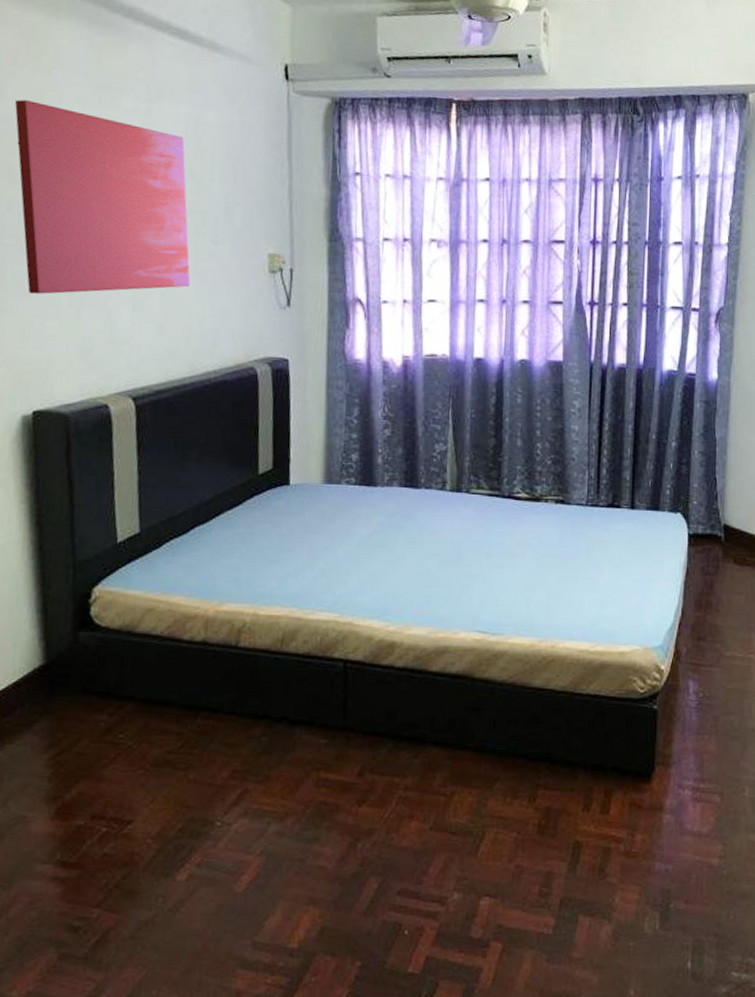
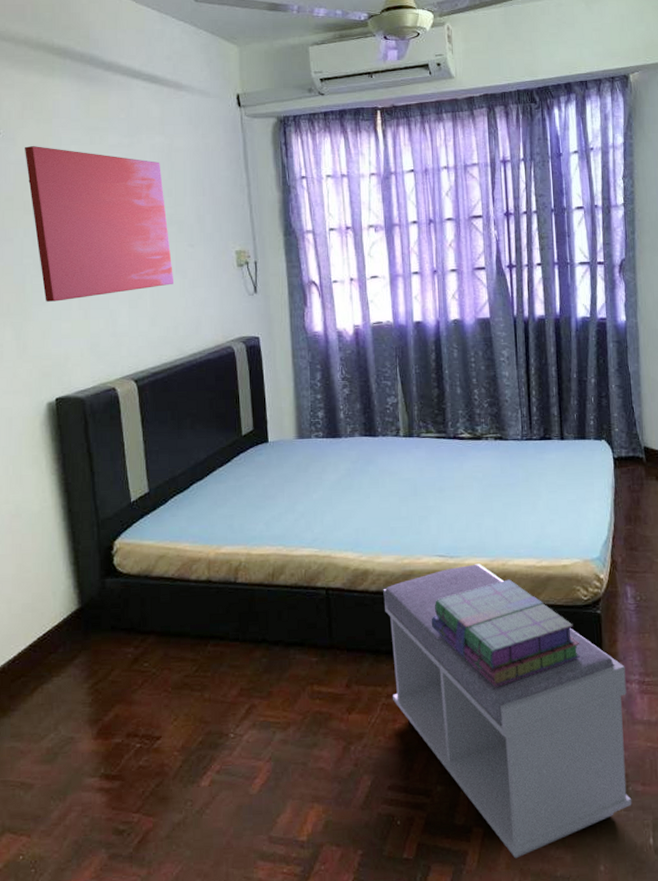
bench: none [410,644,679,978] -> present [383,564,632,859]
stack of books: none [463,664,631,785] -> present [431,579,581,687]

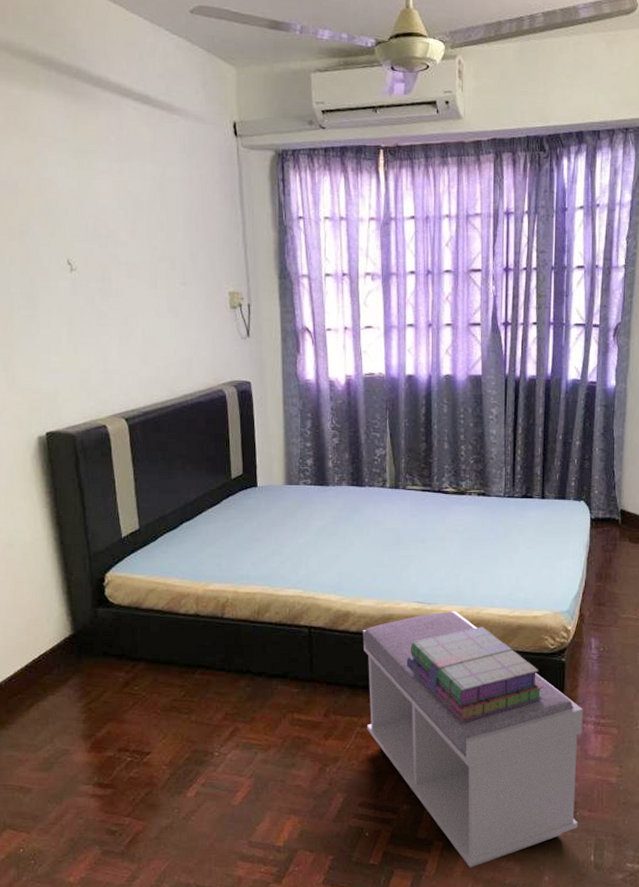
wall art: present [25,146,175,302] -> none [9,166,166,334]

